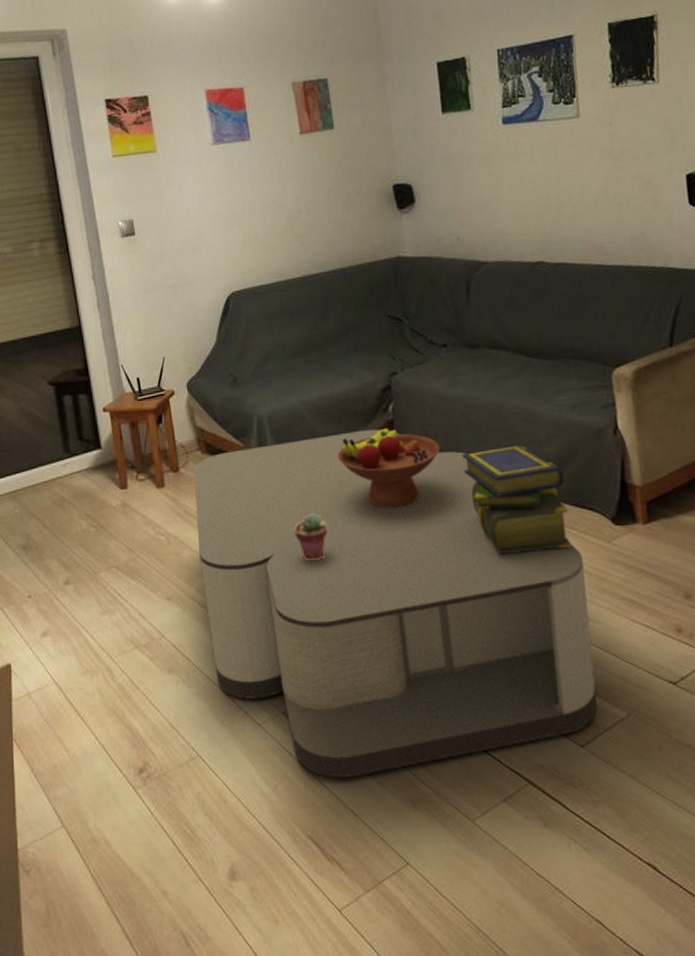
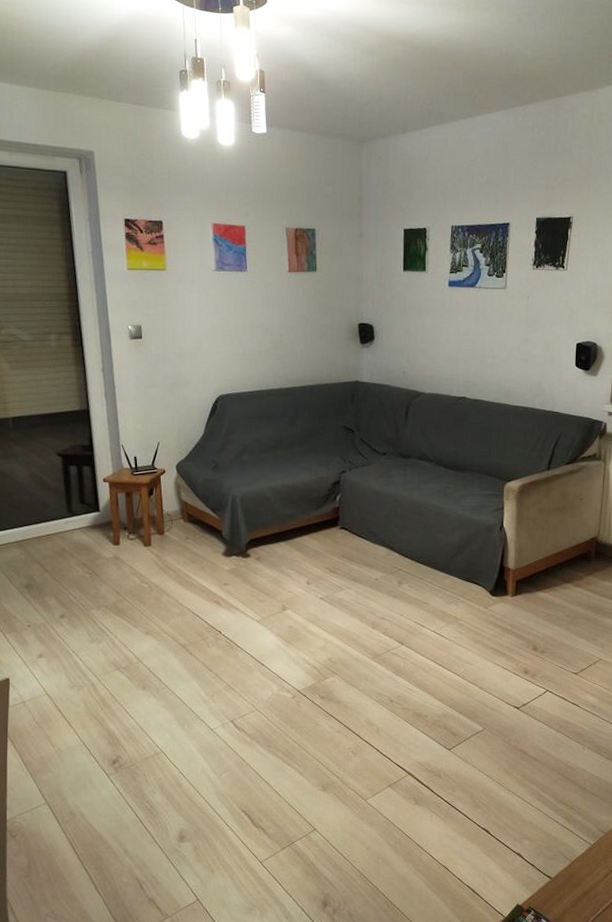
coffee table: present [193,429,598,777] -> none [175,513,466,769]
potted succulent: present [294,514,328,561] -> none [253,574,279,610]
fruit bowl: present [337,428,440,508] -> none [292,513,372,573]
stack of books: present [462,445,572,554] -> none [388,533,461,612]

